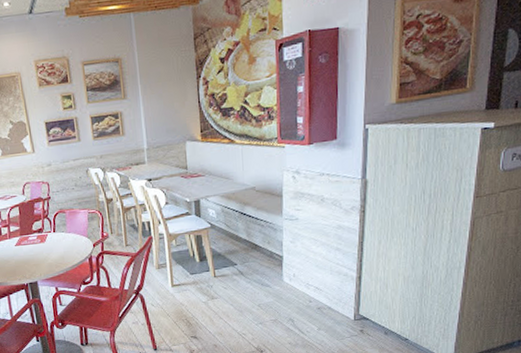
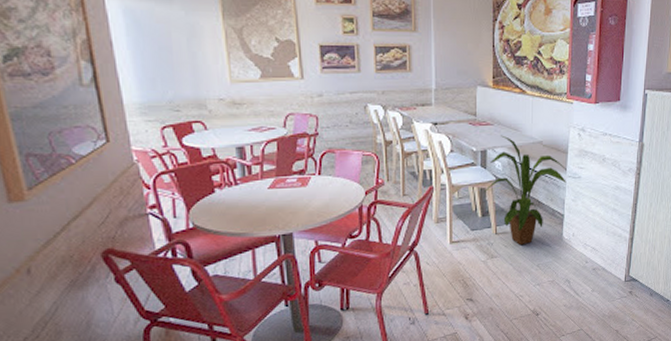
house plant: none [199,184,283,287] -> present [483,135,567,246]

